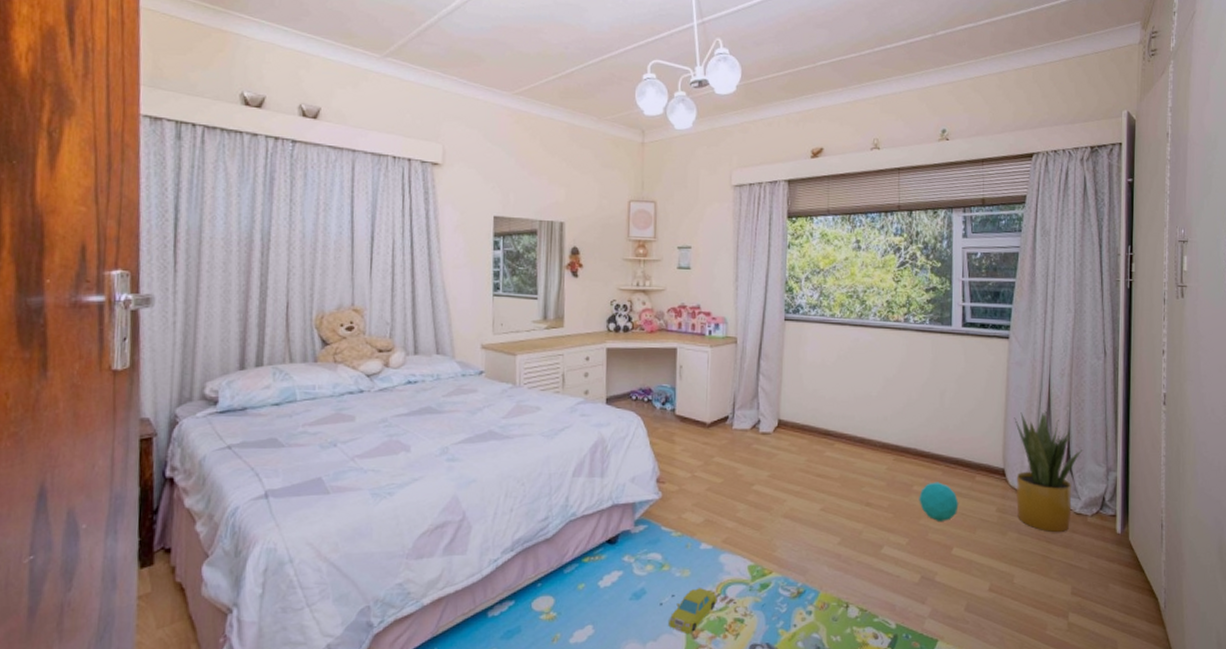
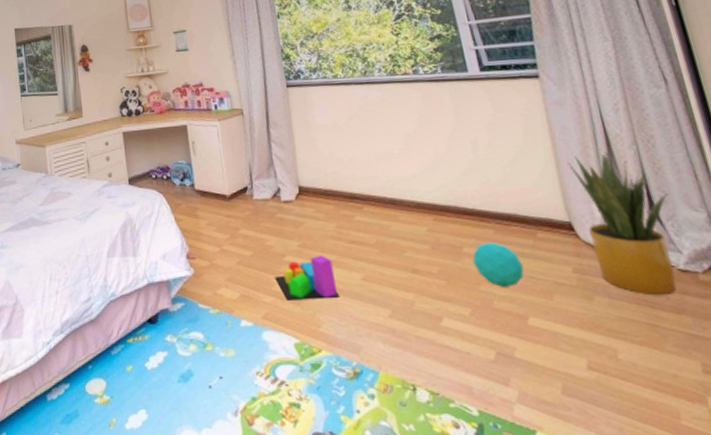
toy car: present [669,588,717,635] -> none [220,369,268,421]
toy blocks: none [740,486,798,526] -> present [274,255,340,300]

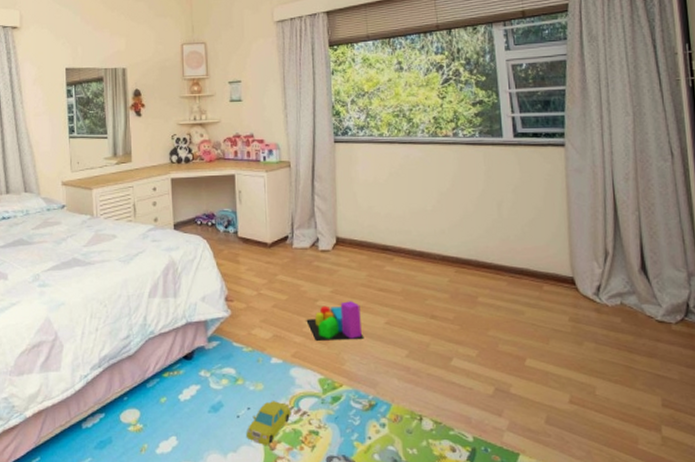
toy car: none [220,369,268,421] -> present [246,401,291,446]
ball: present [472,241,524,287] -> none [485,292,528,332]
planter: present [567,151,677,294] -> none [578,216,659,341]

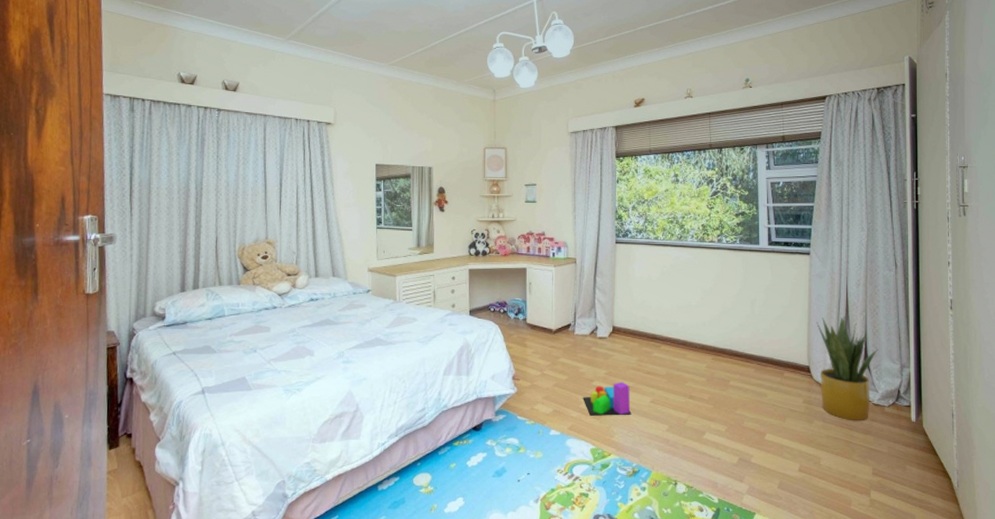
toy car: present [246,401,291,446] -> none [525,467,565,506]
planter: none [578,216,659,341] -> present [816,315,879,420]

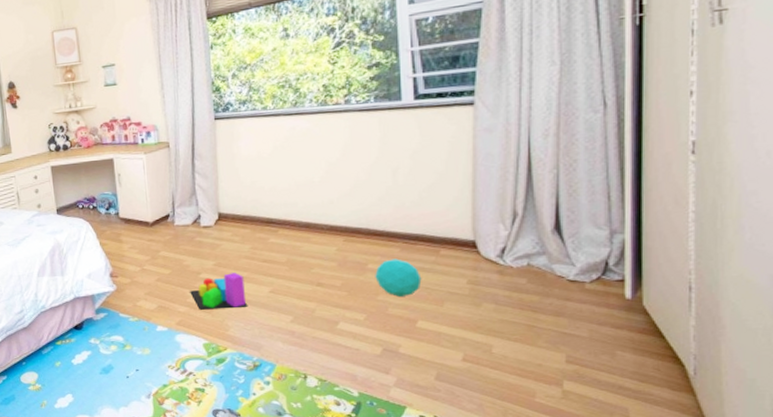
ball: none [735,378,770,411] -> present [375,258,422,297]
planter: present [816,315,879,420] -> none [484,176,577,301]

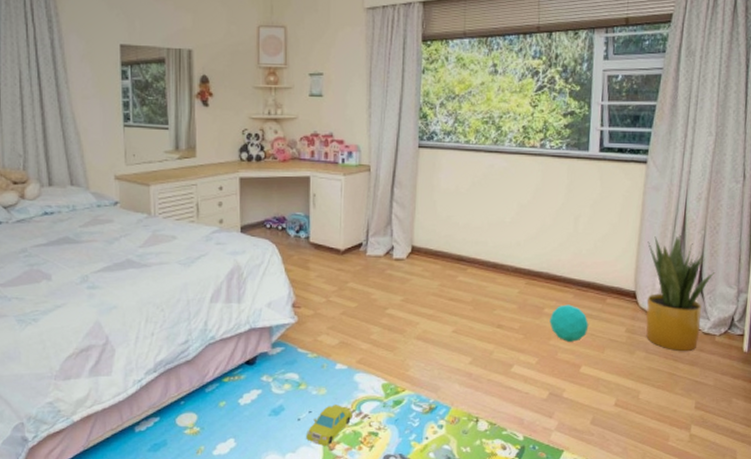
toy car: none [136,363,178,402] -> present [306,405,352,447]
toy blocks: present [190,273,248,310] -> none [374,310,431,348]
planter: none [484,176,577,301] -> present [645,234,716,351]

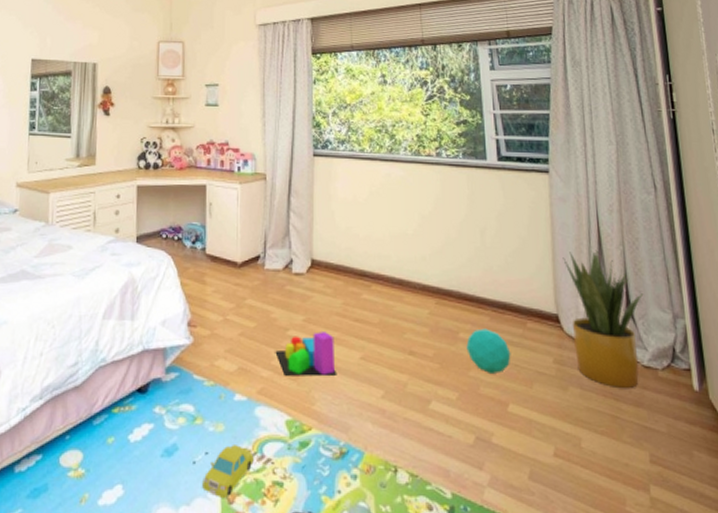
toy blocks: none [374,310,431,348] -> present [275,332,337,376]

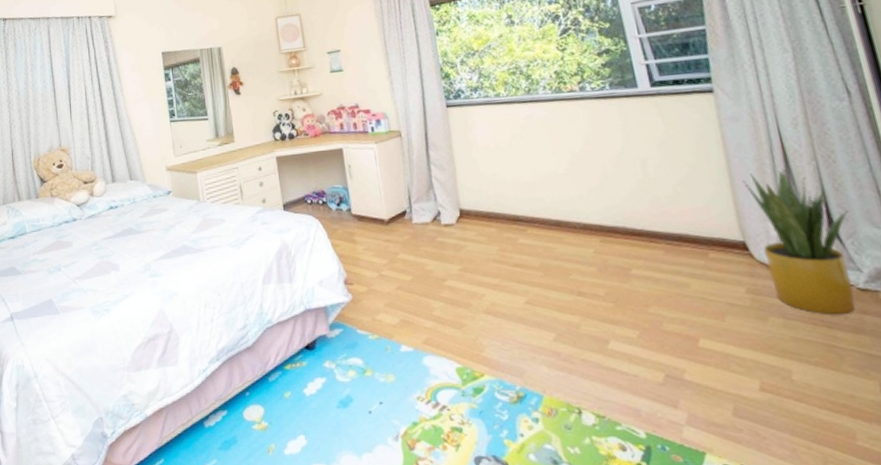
toy car: present [202,445,254,499] -> none [381,394,429,446]
toy blocks: present [275,332,337,376] -> none [435,279,503,325]
ball: present [466,328,511,373] -> none [641,263,695,309]

